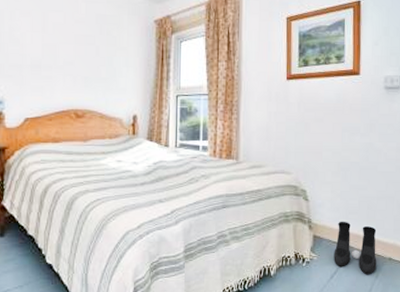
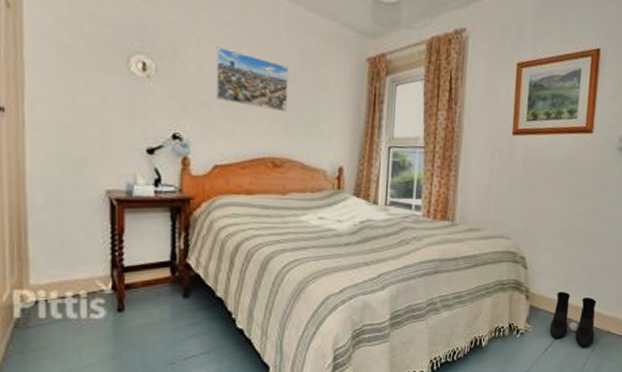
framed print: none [25,18,88,70] -> present [215,47,289,113]

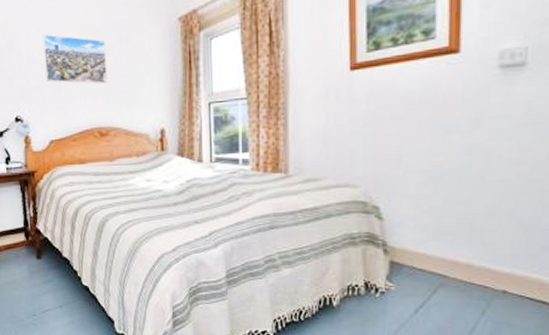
boots: present [549,291,597,348] -> none [419,243,484,311]

